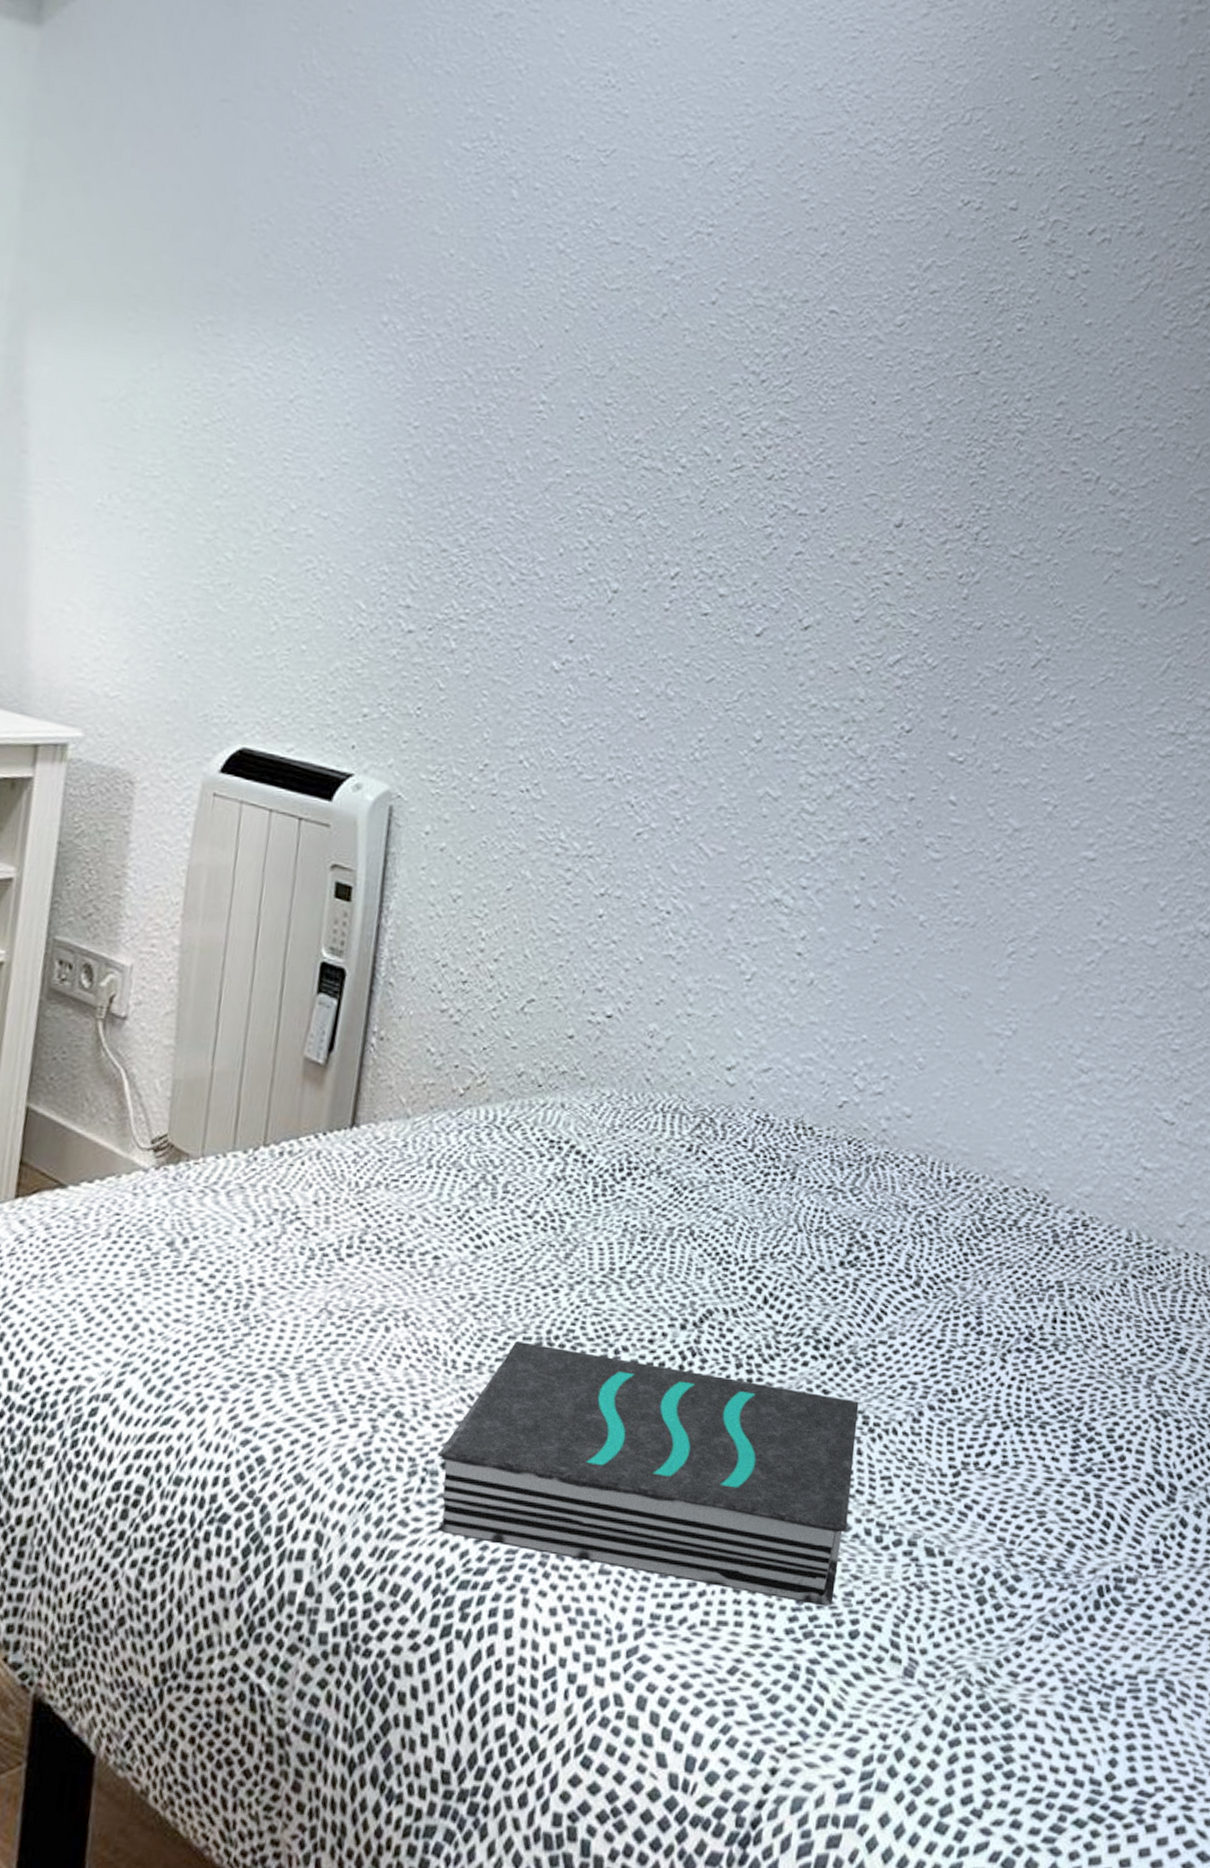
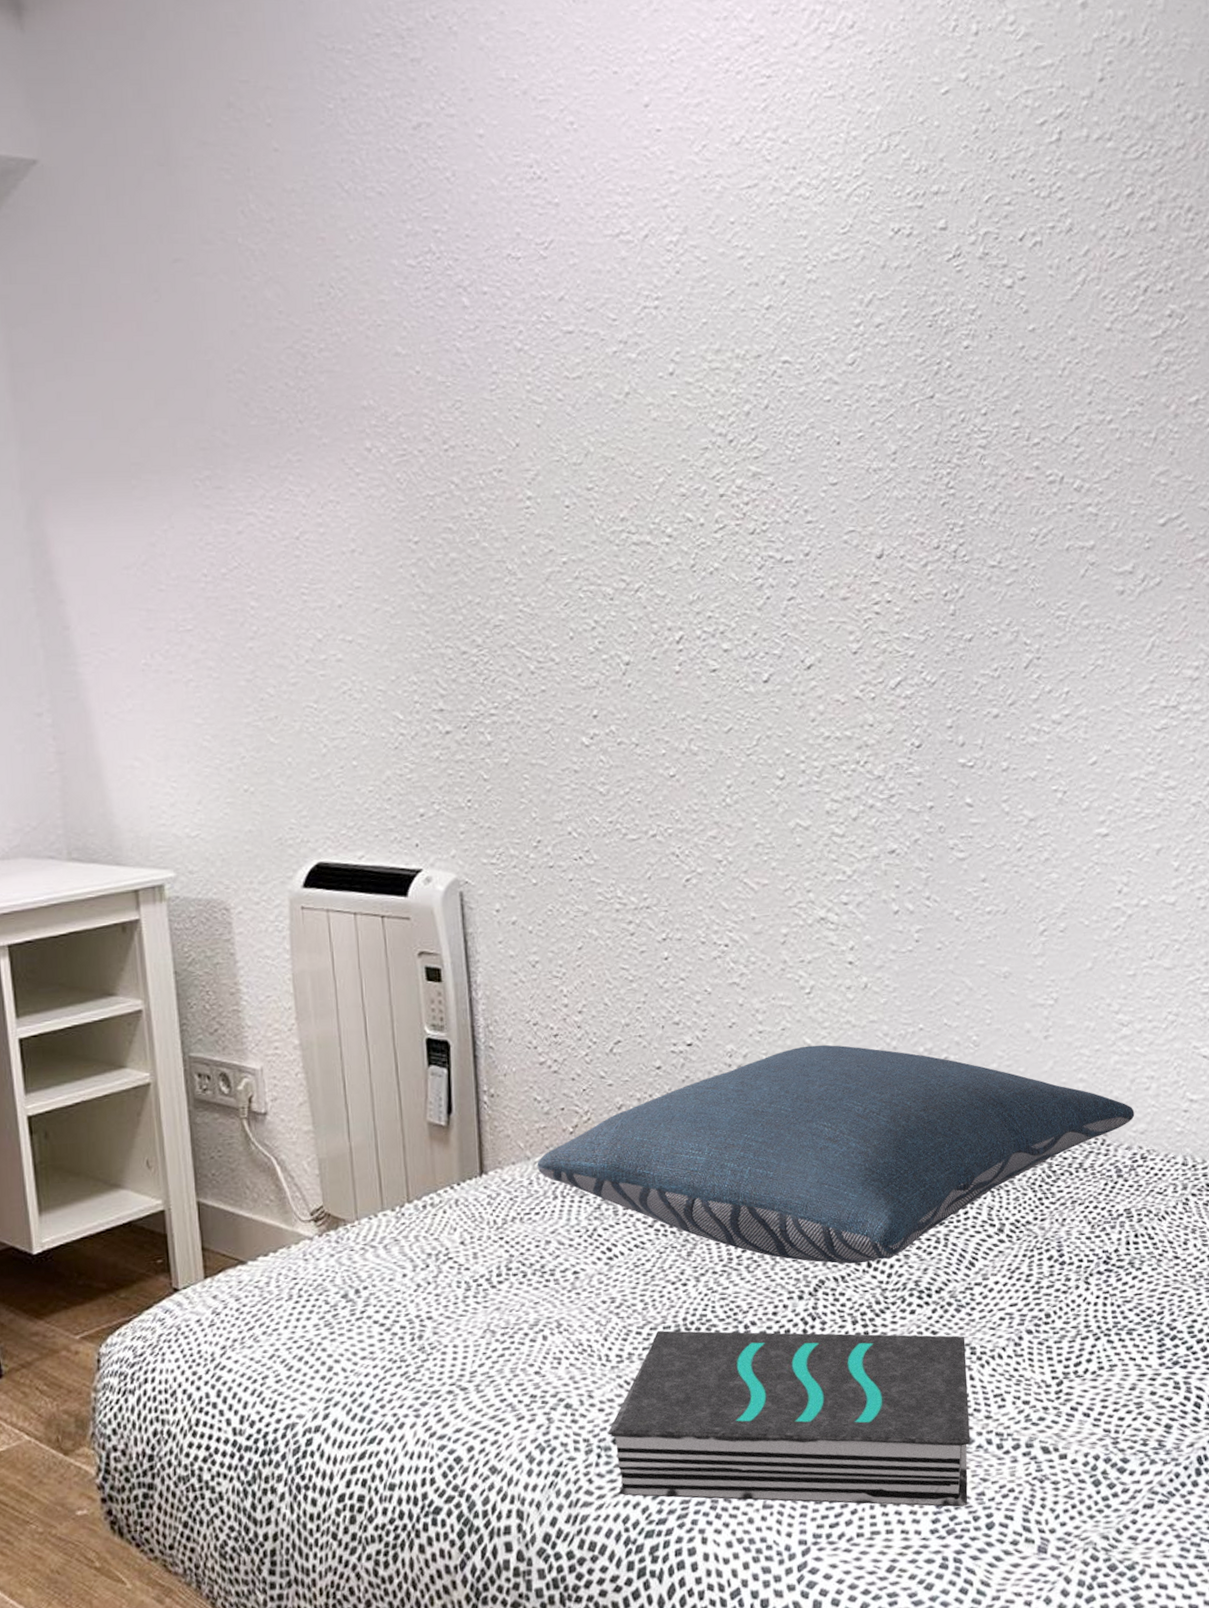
pillow: none [416,1038,1082,1298] -> present [537,1045,1135,1264]

